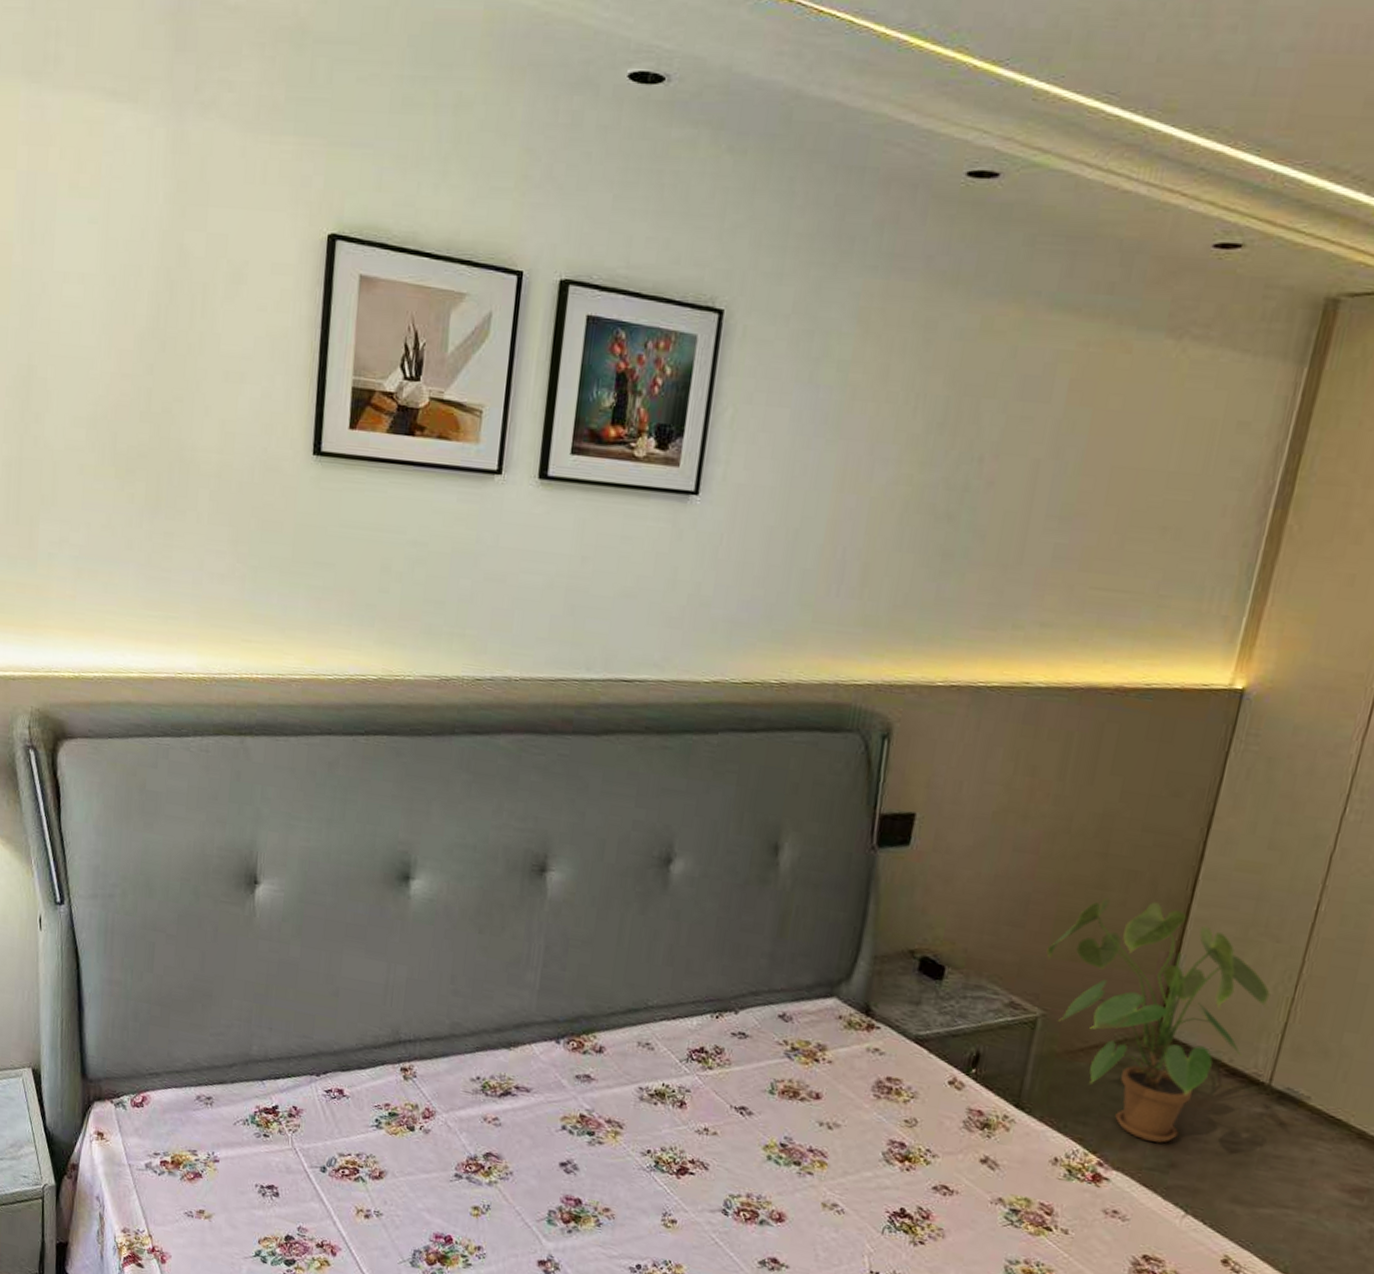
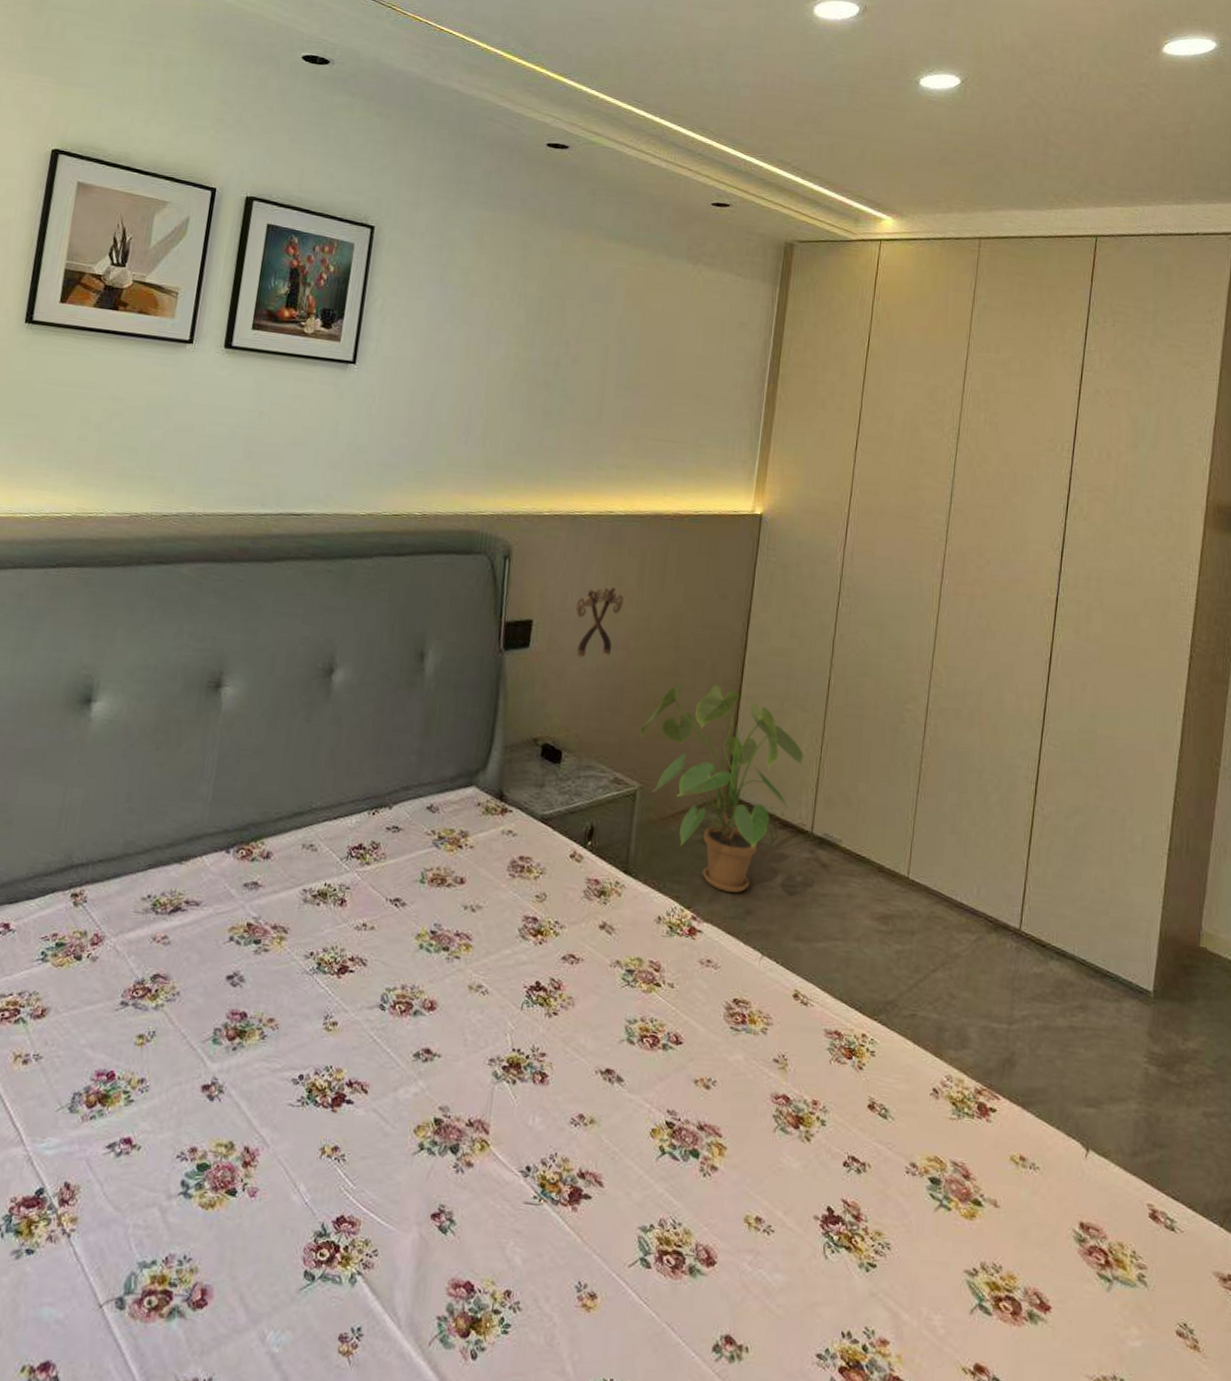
decorative ornament: none [971,776,1039,861] -> present [575,586,625,658]

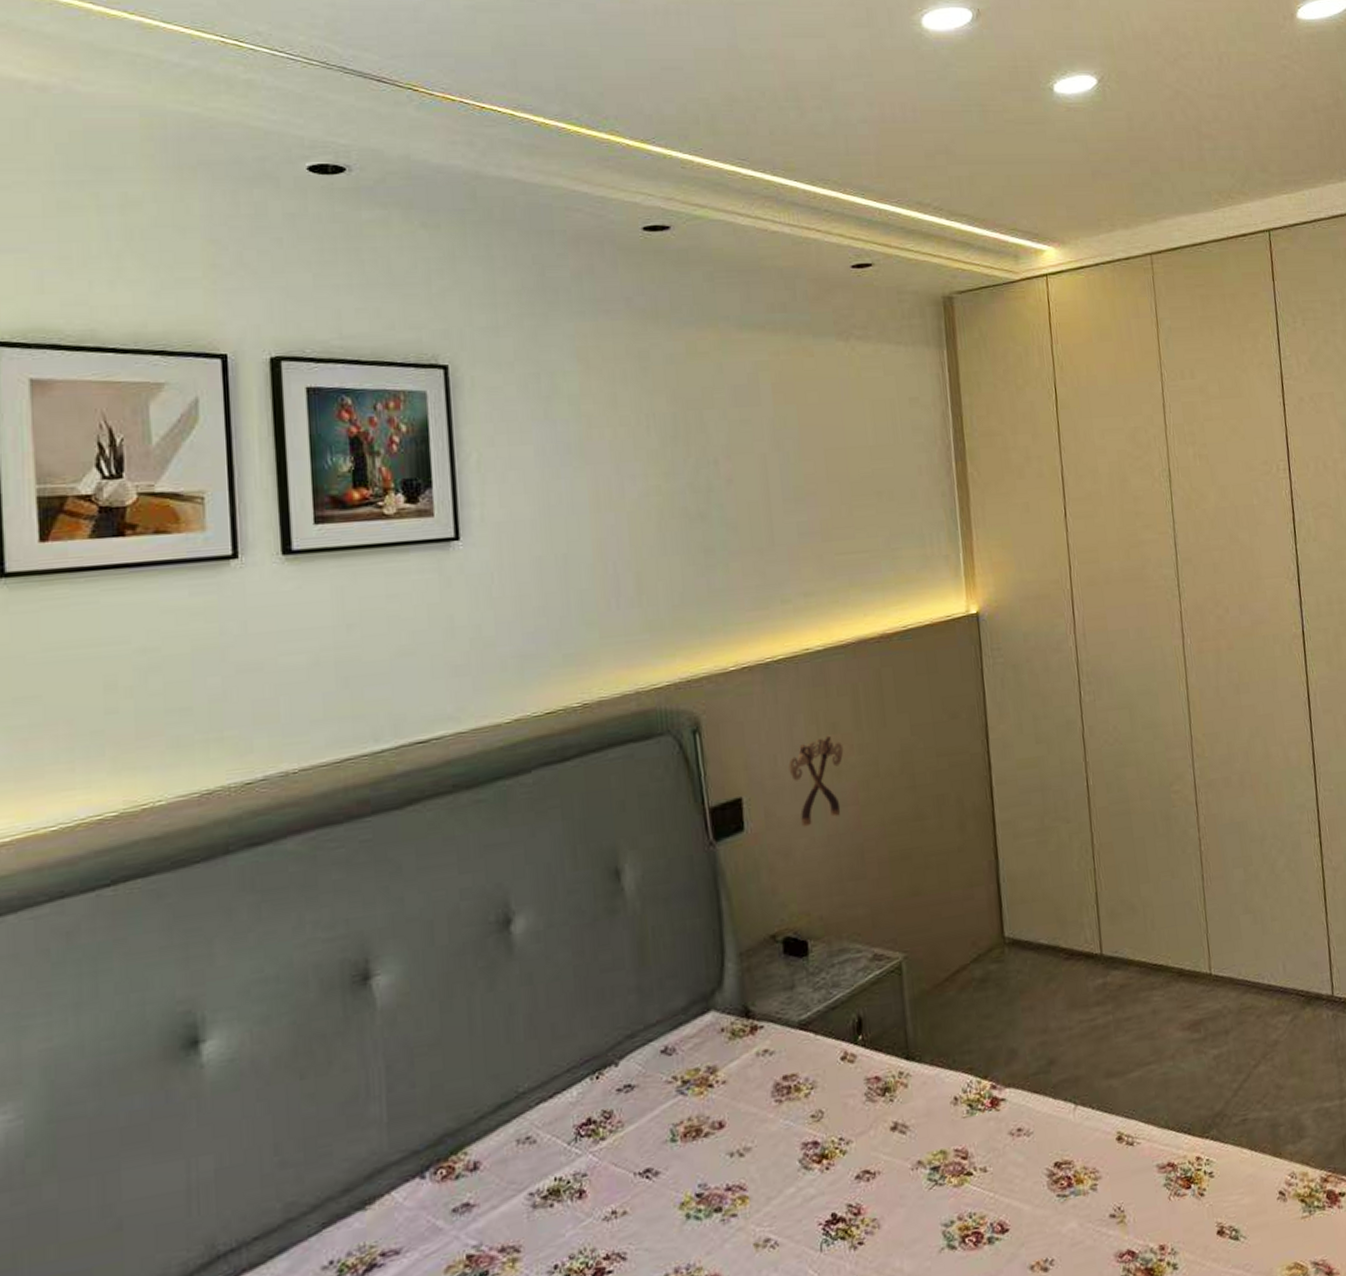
house plant: present [639,683,805,893] -> none [890,817,1080,1048]

